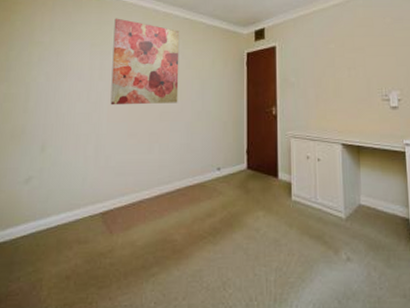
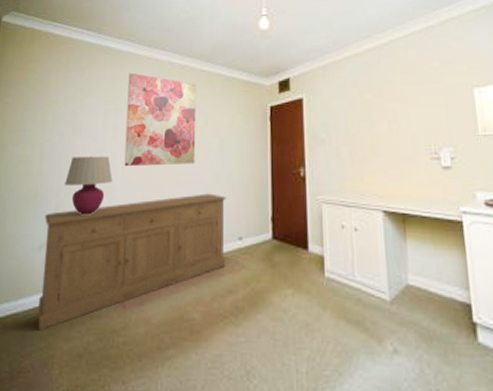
sideboard: none [26,129,207,257] -> present [38,193,226,331]
table lamp: none [51,95,99,150] -> present [65,156,113,215]

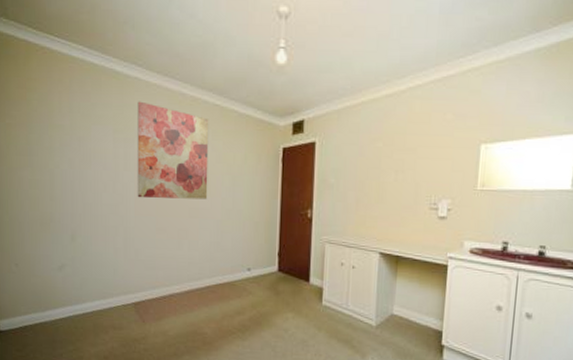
sideboard: present [38,193,226,331] -> none [62,228,237,337]
table lamp: present [65,156,113,215] -> none [79,185,126,241]

